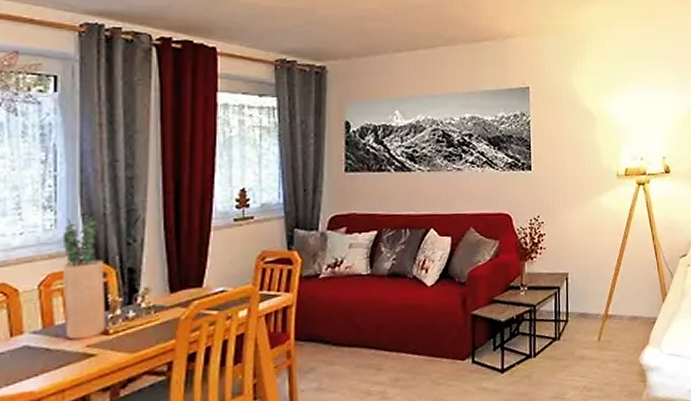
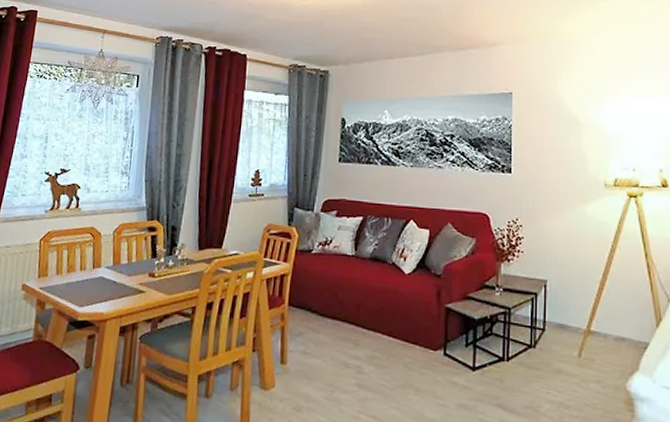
vase: present [62,212,106,340] -> none [126,179,156,278]

